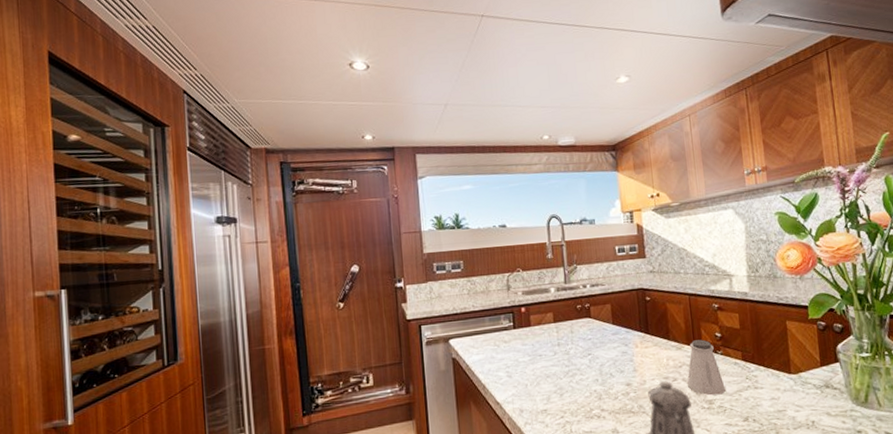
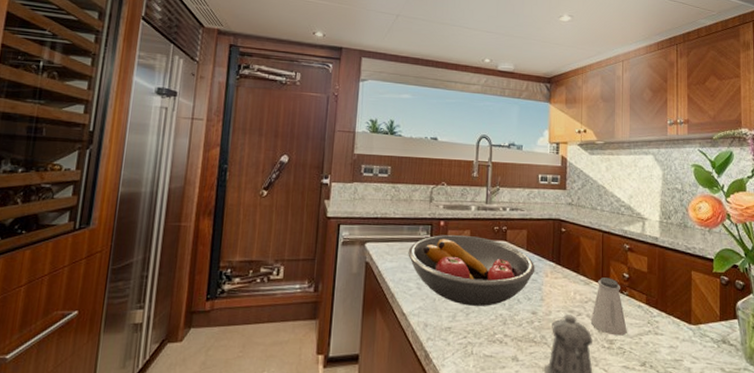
fruit bowl: none [493,317,624,387] -> present [408,235,535,306]

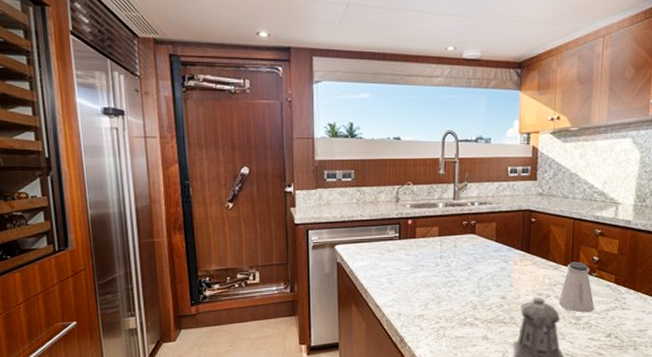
fruit bowl: present [408,235,535,306] -> none [378,232,505,295]

